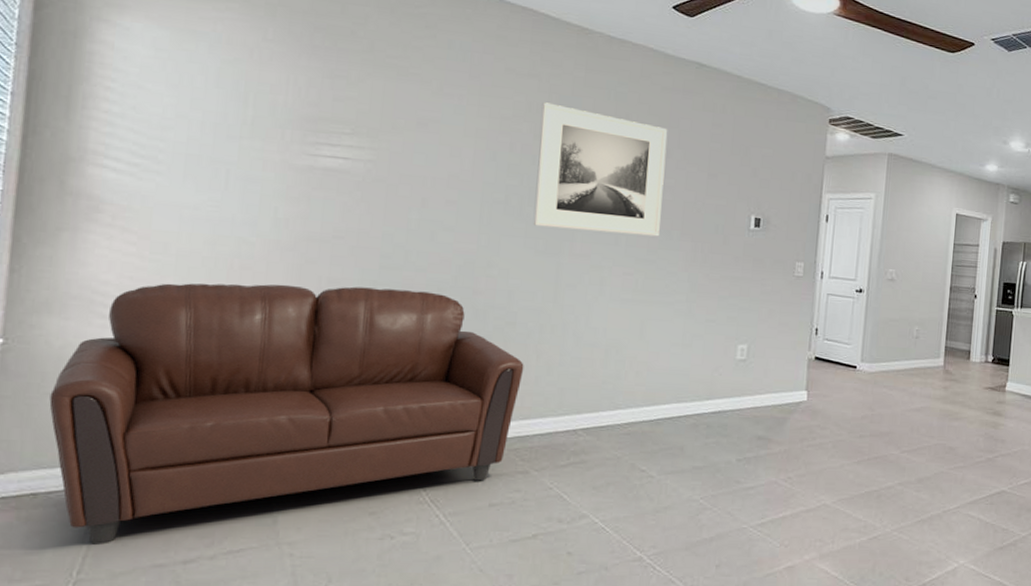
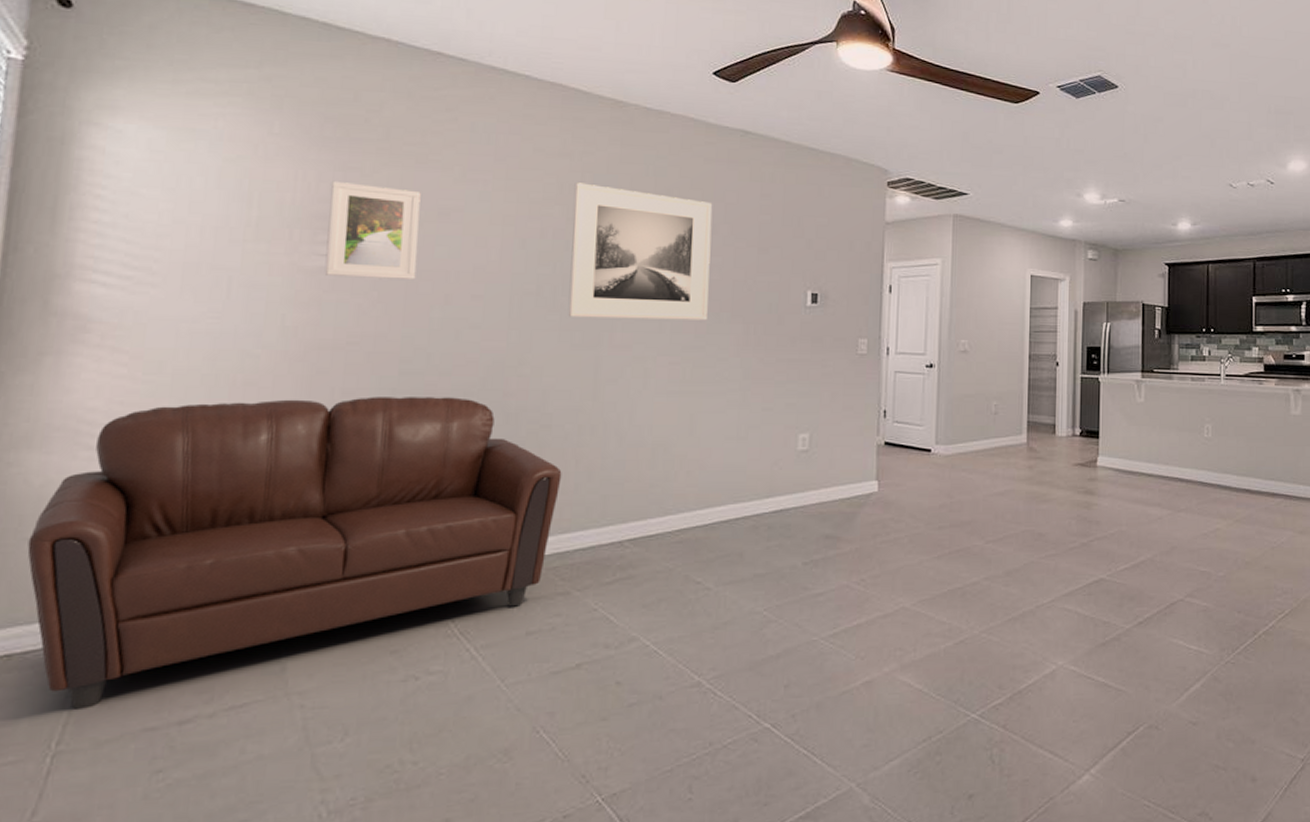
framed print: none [313,87,402,183] -> present [324,180,421,280]

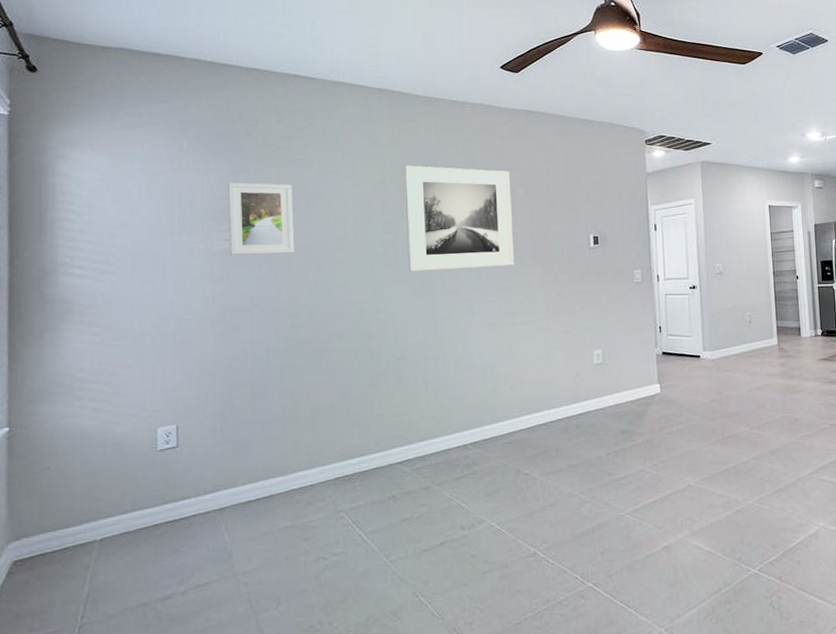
sofa: present [27,397,562,709] -> none [48,341,416,592]

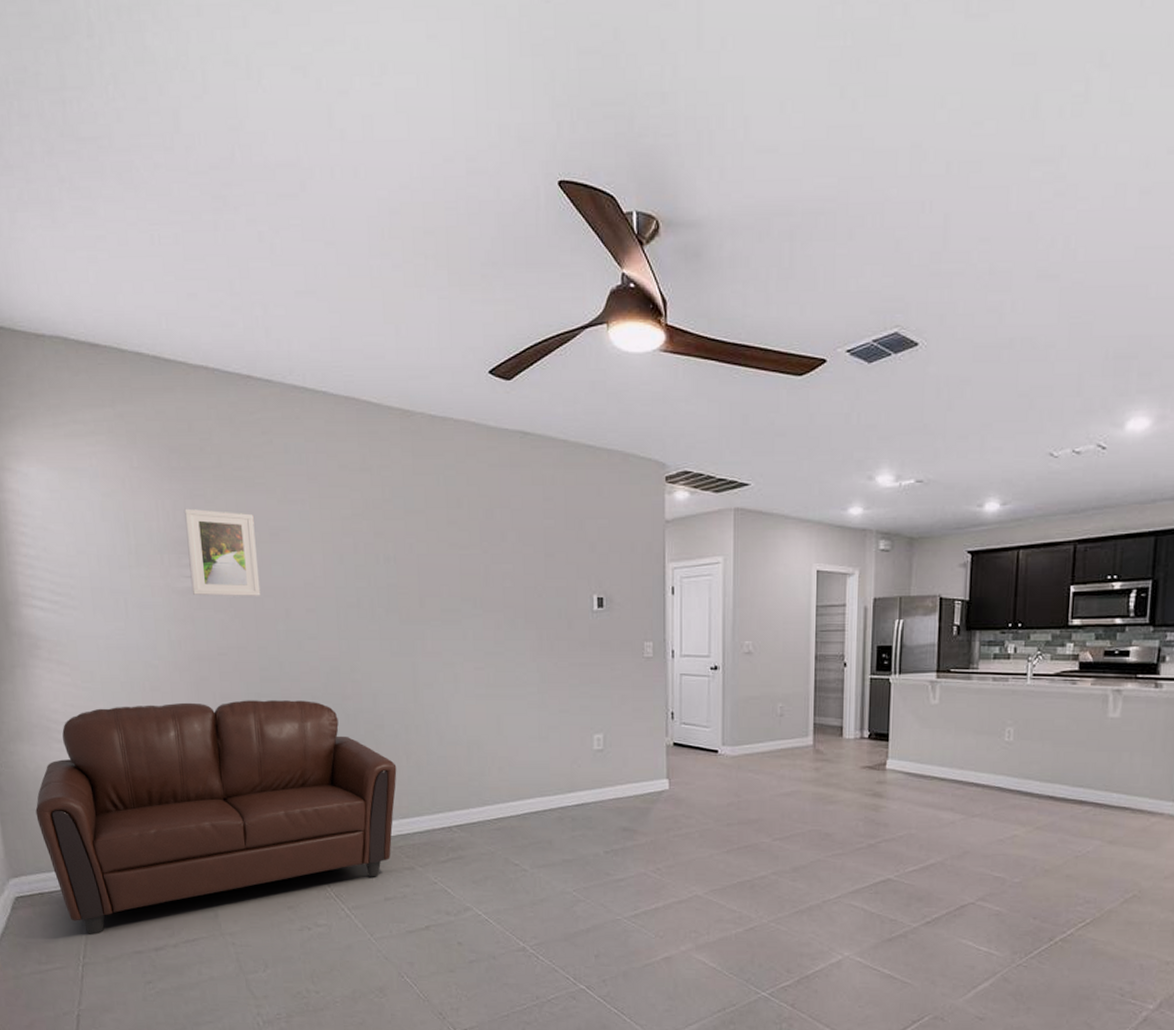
sofa: none [48,341,416,592] -> present [35,700,397,935]
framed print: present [404,165,514,272] -> none [377,497,504,627]

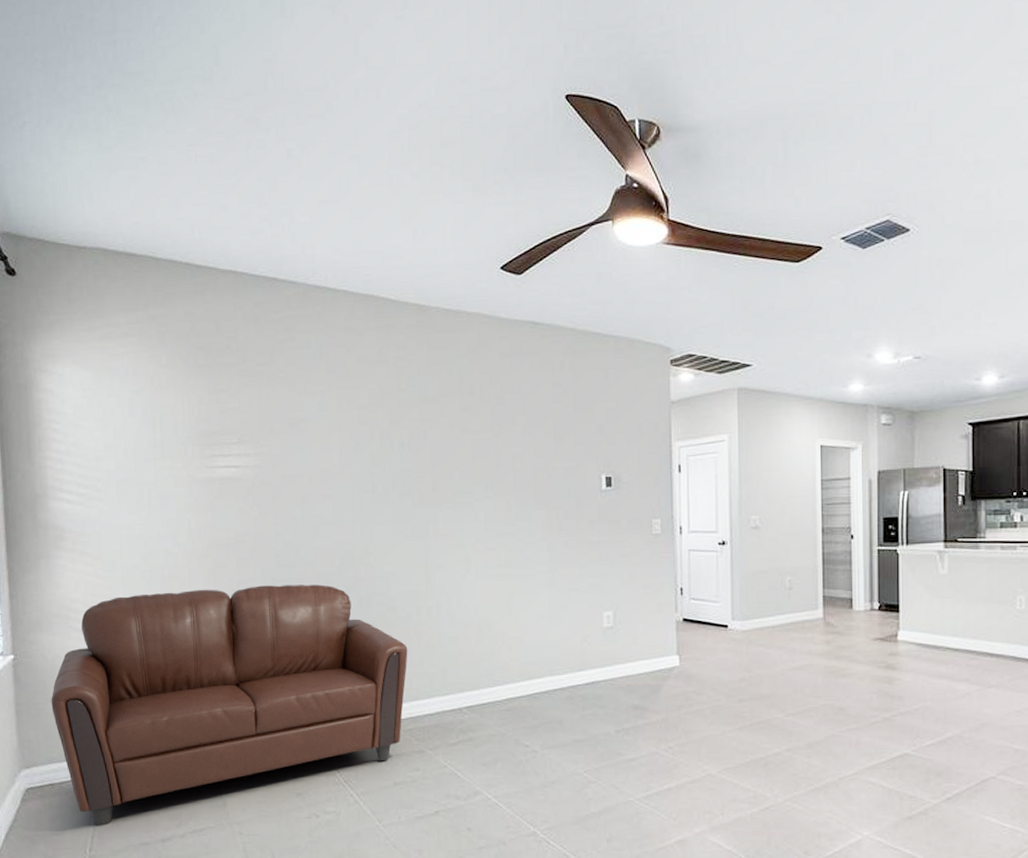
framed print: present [183,508,261,596] -> none [208,402,279,485]

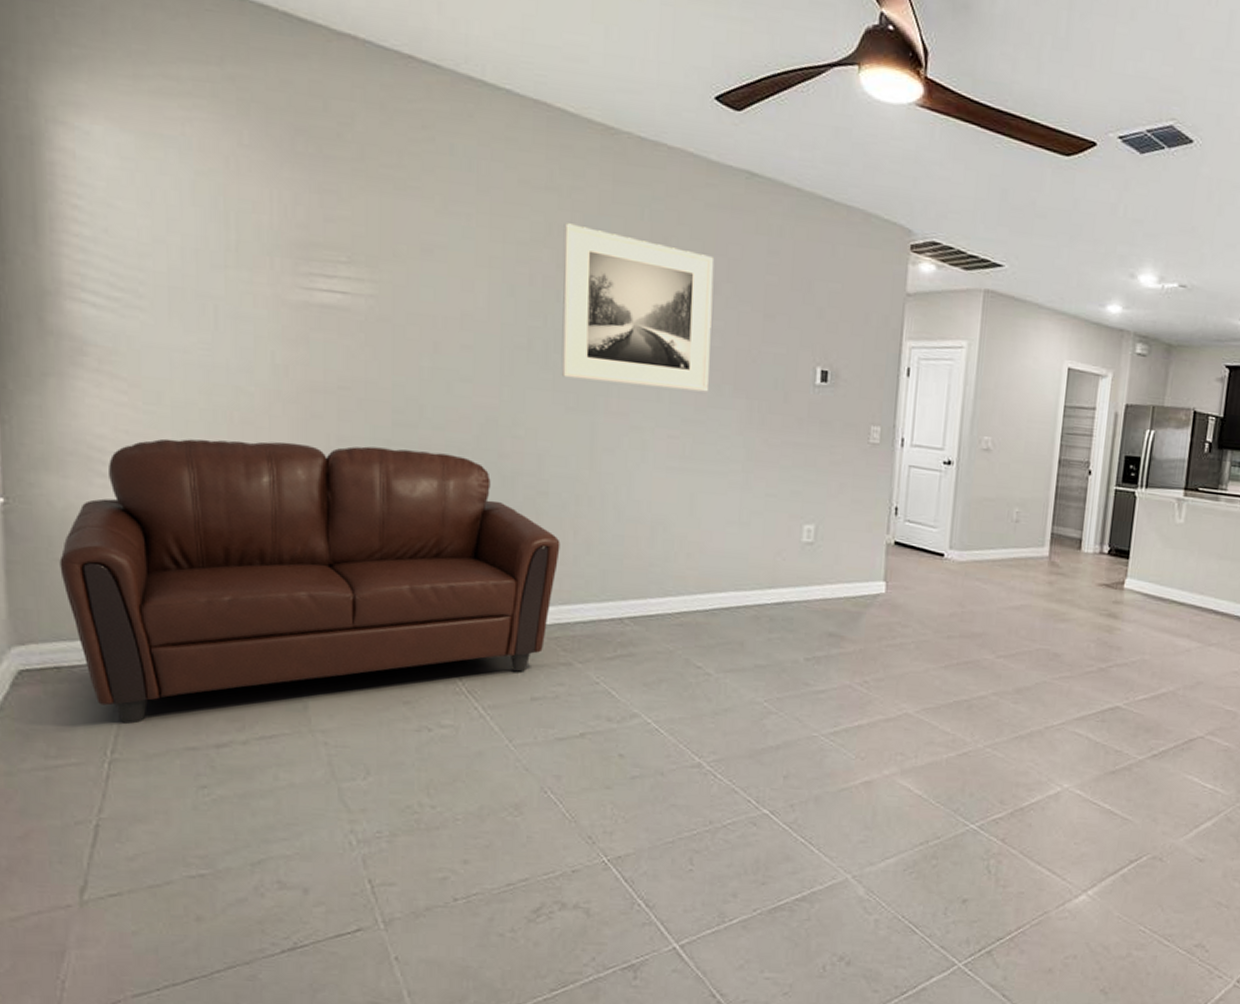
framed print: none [393,386,514,511] -> present [561,223,714,392]

